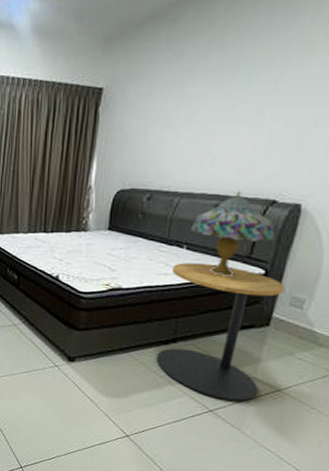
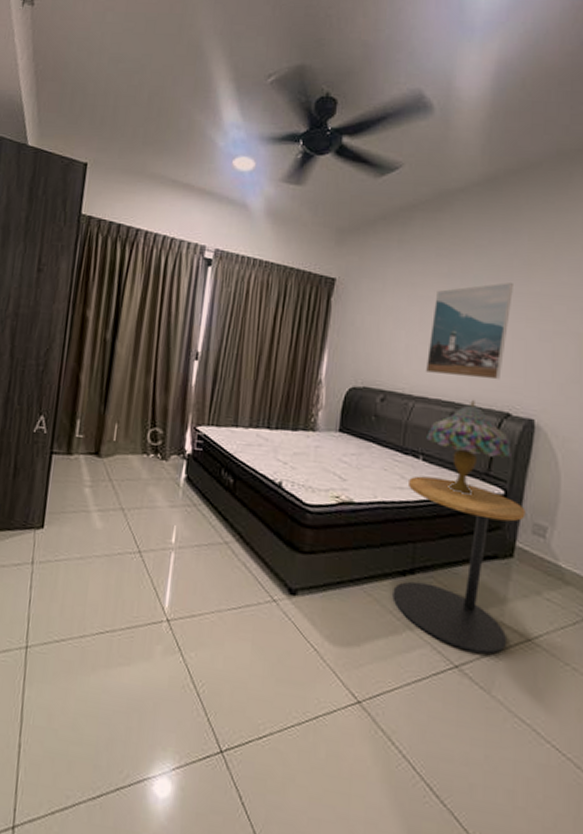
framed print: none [193,69,290,170] -> present [426,282,513,380]

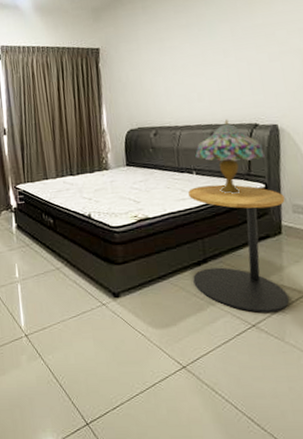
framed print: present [426,282,513,380] -> none [180,21,244,106]

